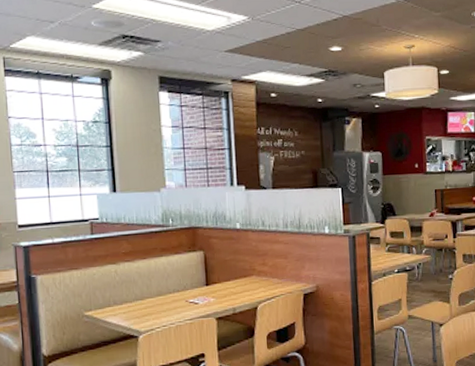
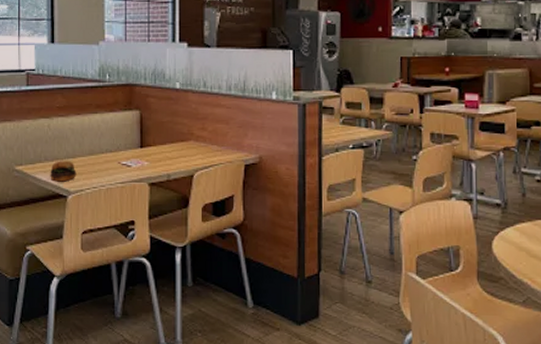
hamburger: none [120,303,146,324] -> present [50,161,77,182]

